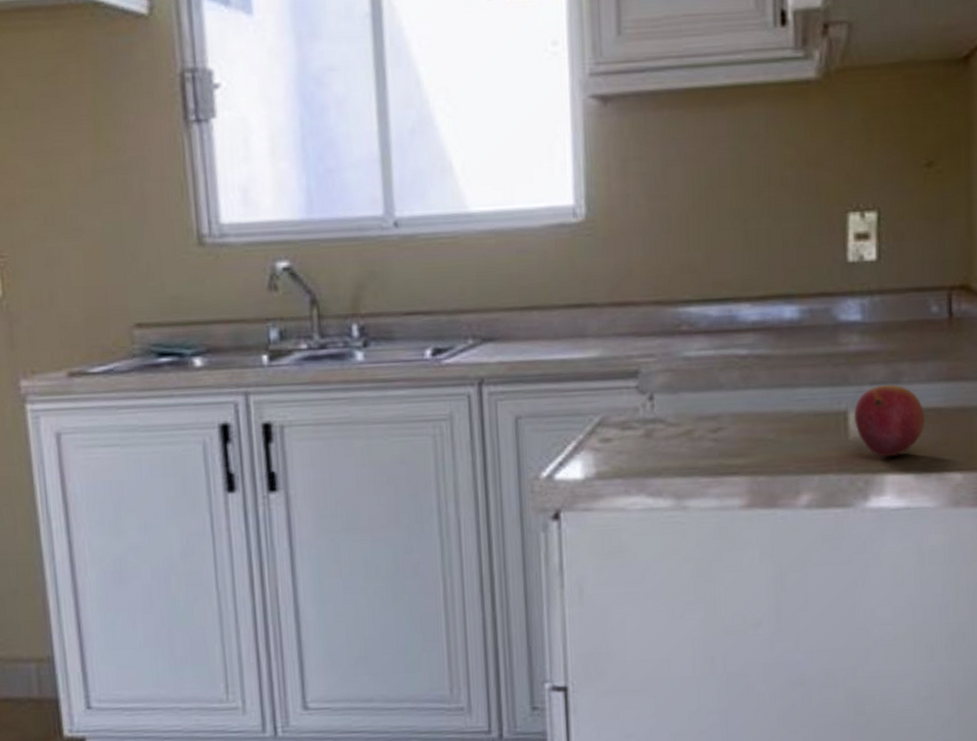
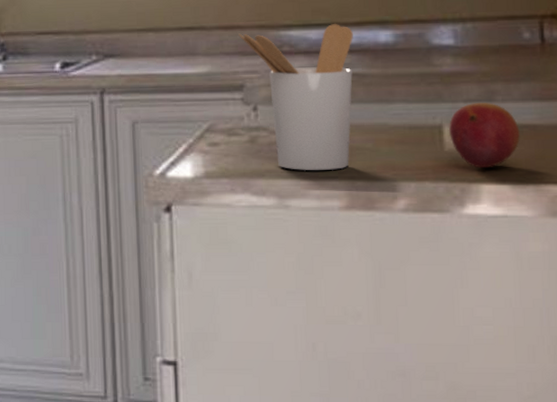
utensil holder: none [633,298,757,467] -> present [238,24,353,170]

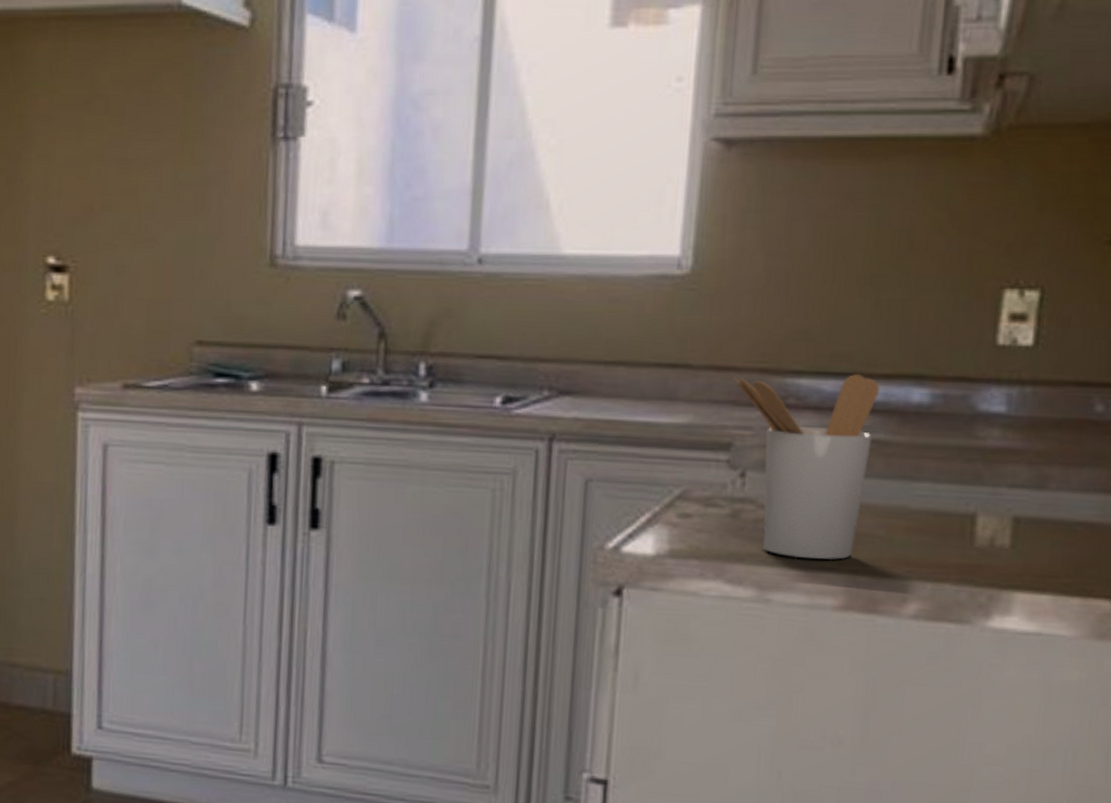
fruit: present [448,103,520,168] -> none [982,489,1073,573]

